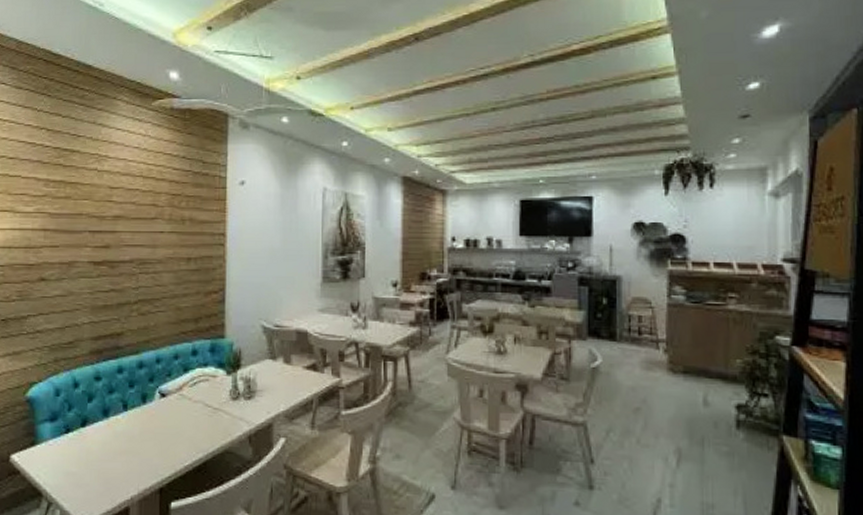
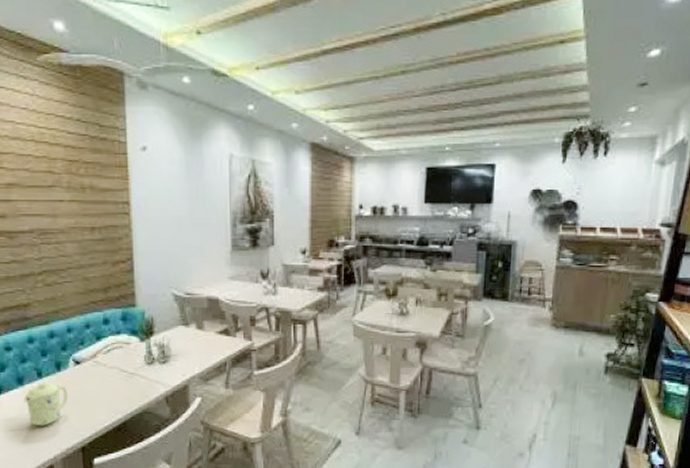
mug: none [107,414,151,463] -> present [23,382,68,426]

